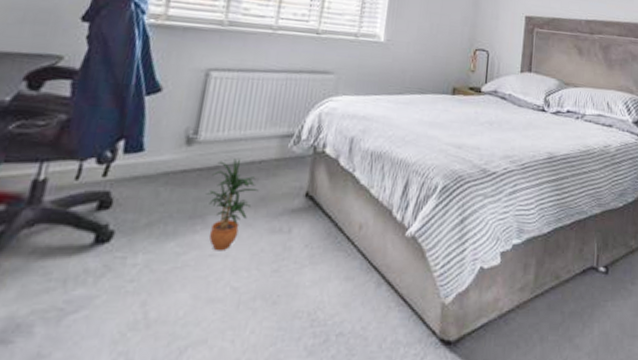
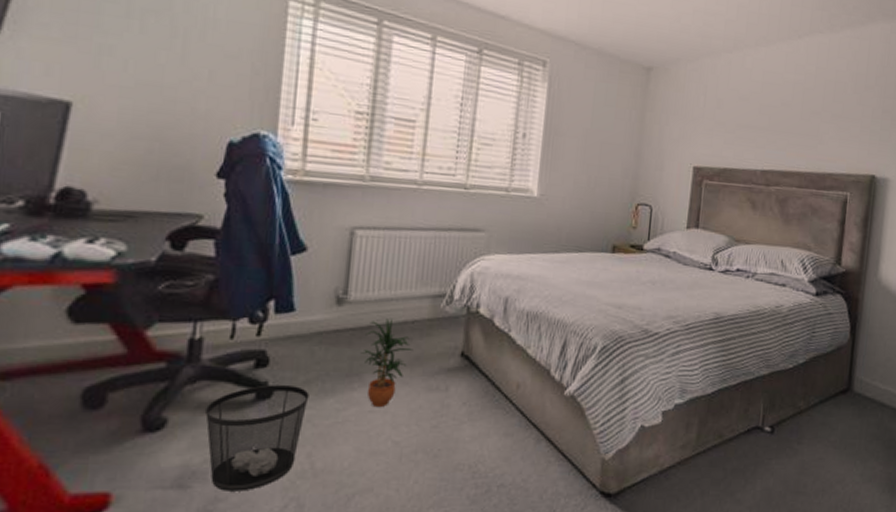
waste bin: none [35,228,150,346] -> present [204,385,309,491]

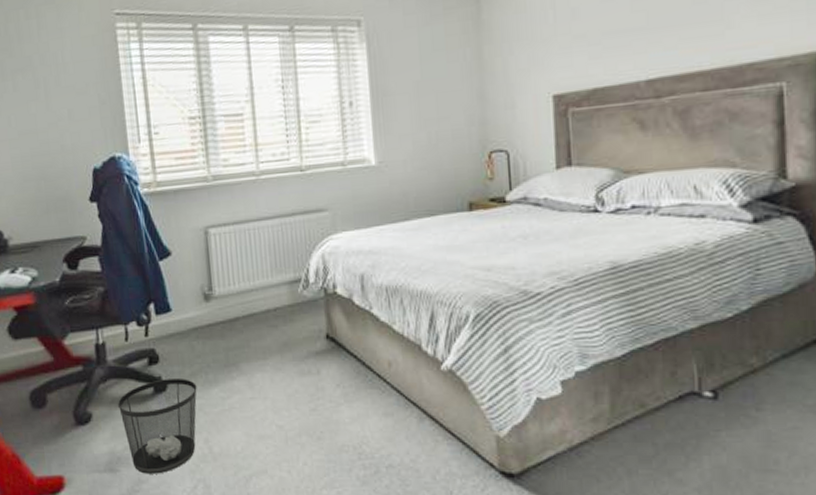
potted plant: present [360,319,413,407] -> none [233,309,280,393]

